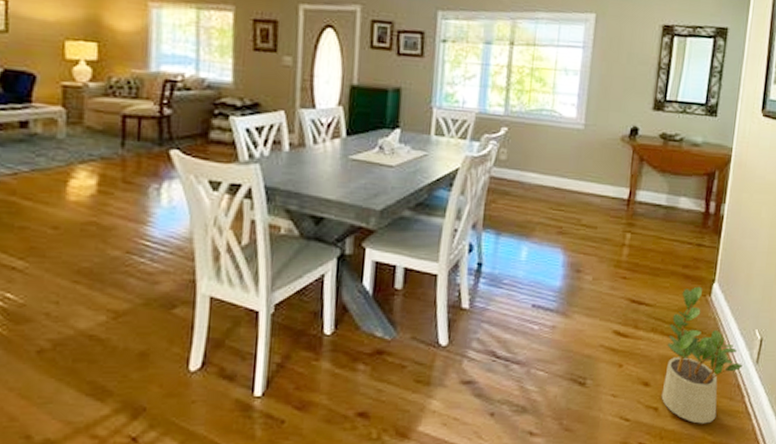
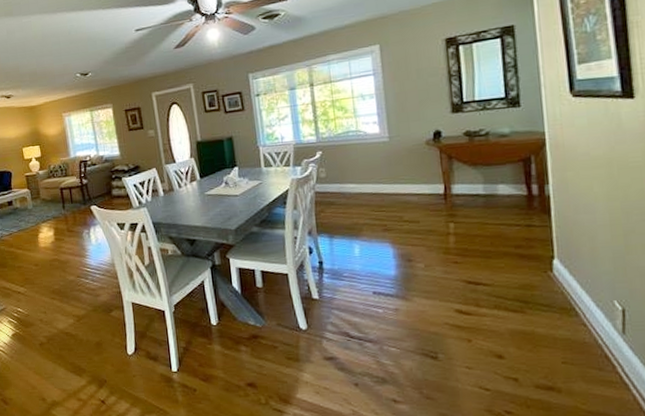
potted plant: present [661,286,743,424] -> none [512,263,606,394]

